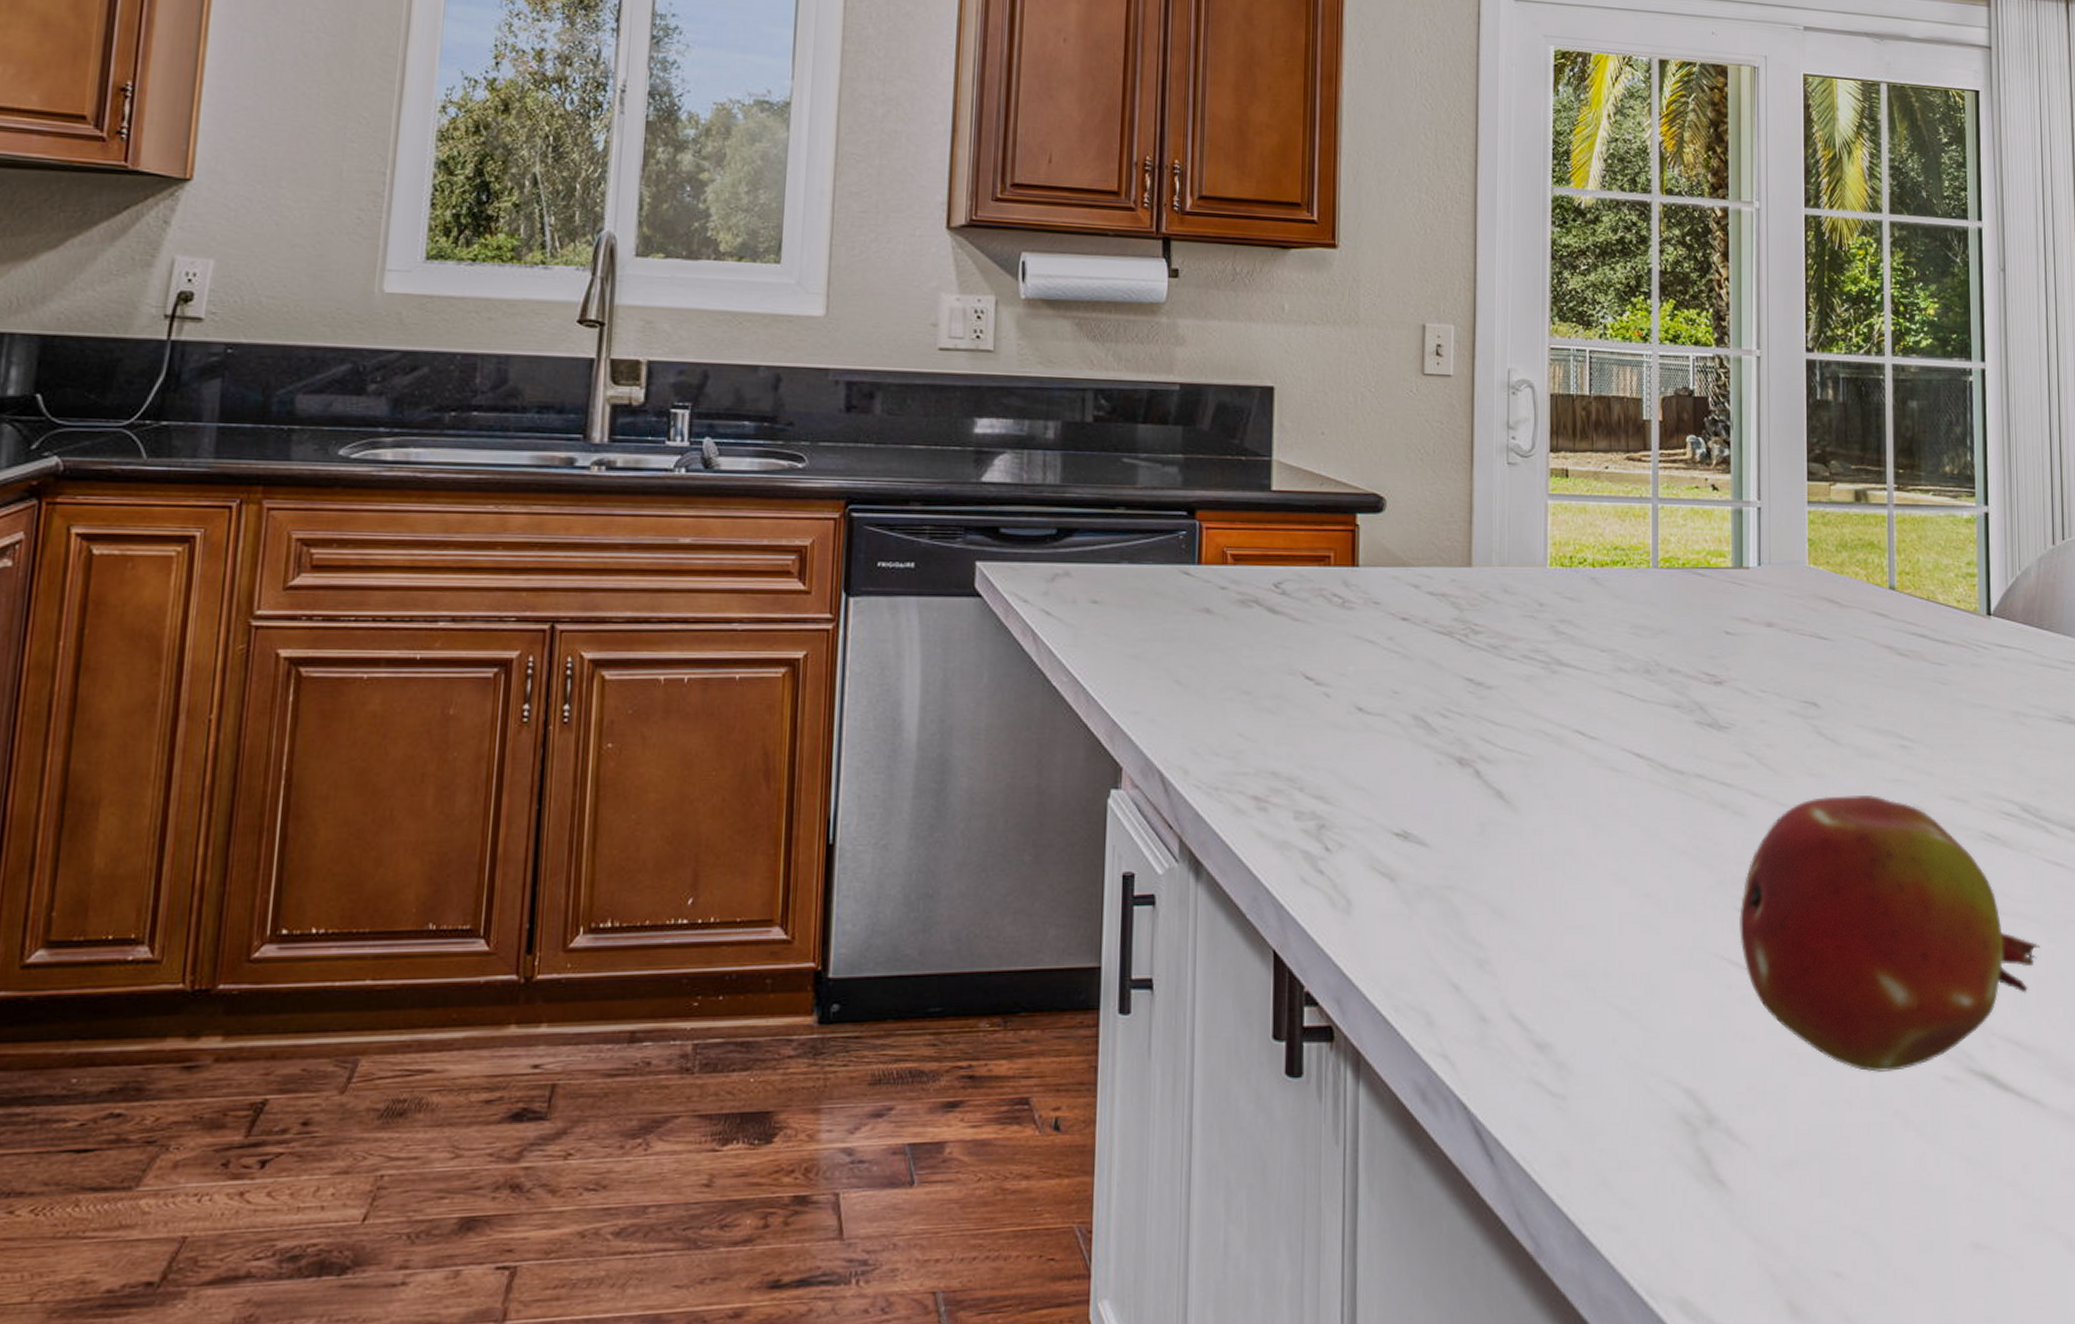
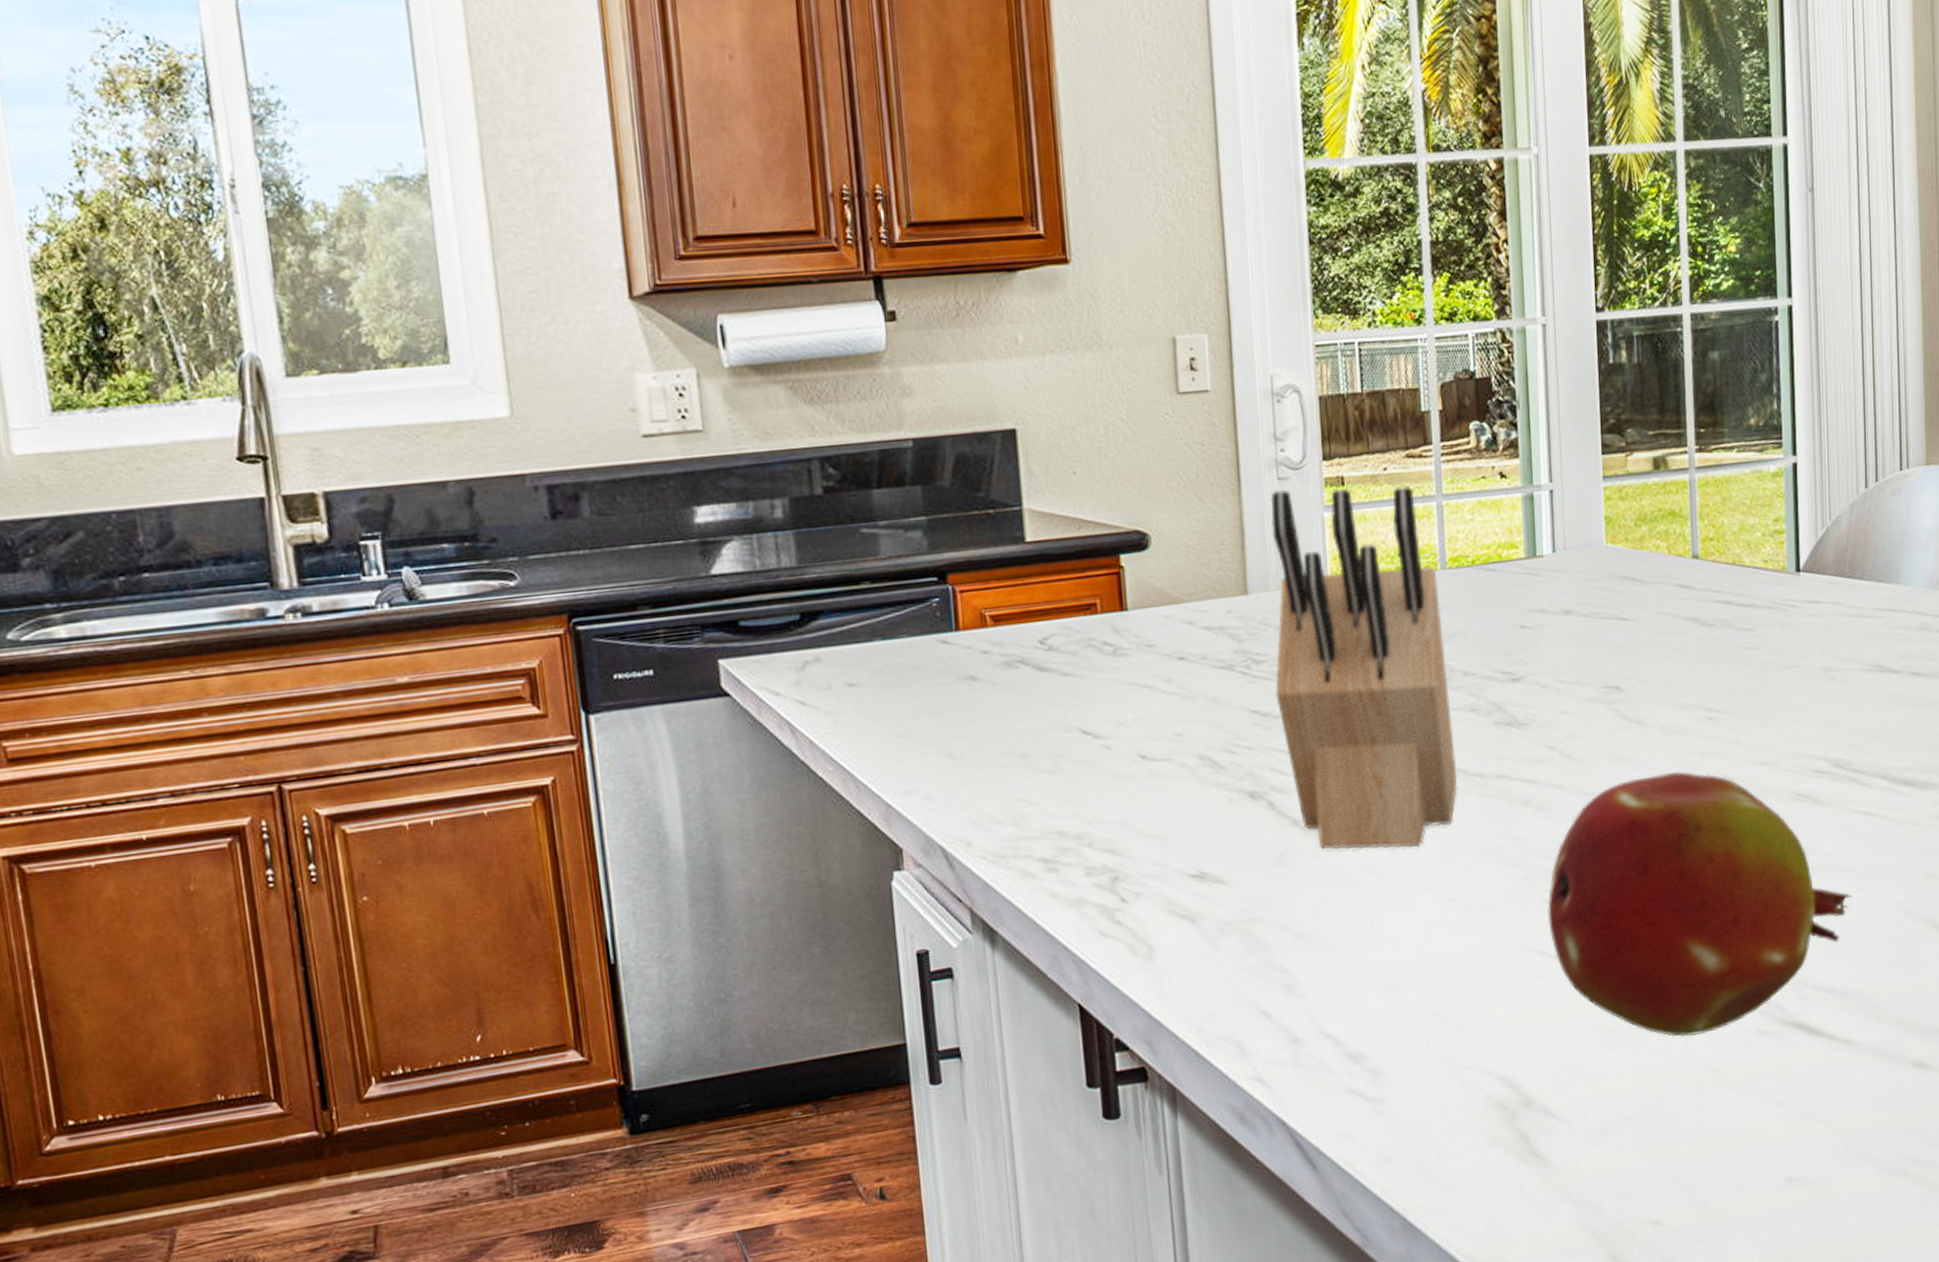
knife block: none [1490,473,1658,836] -> present [1270,486,1458,850]

